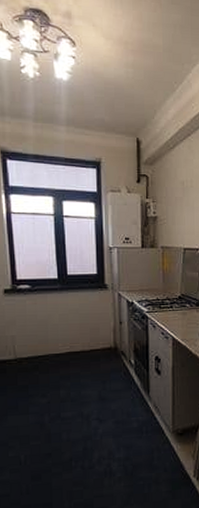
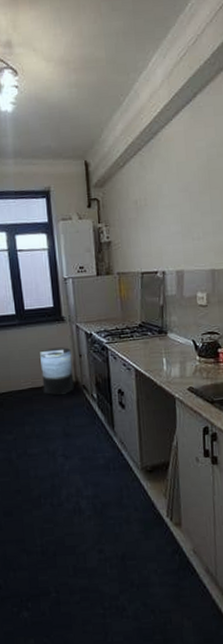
trash can: none [80,314,113,360] -> present [40,347,74,395]

